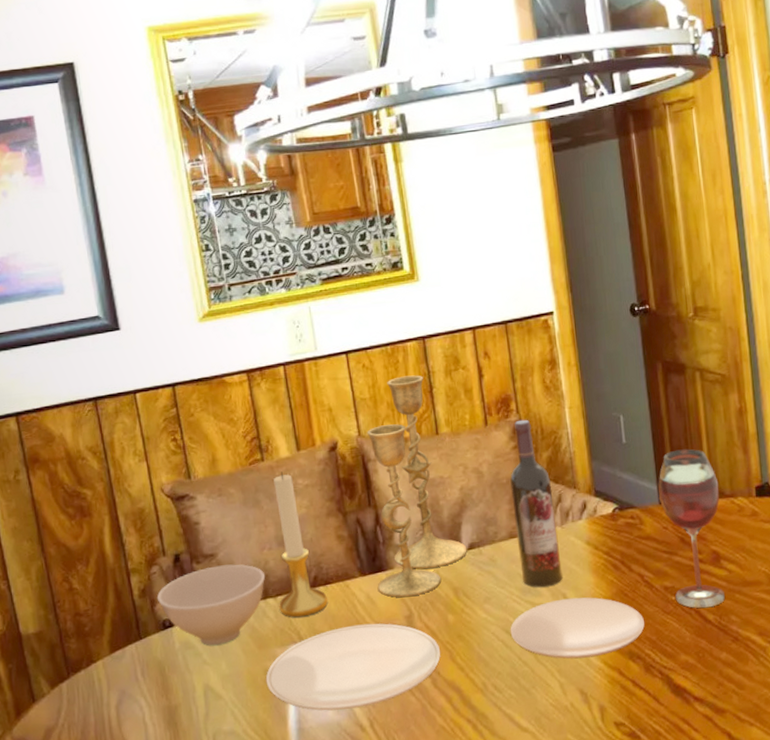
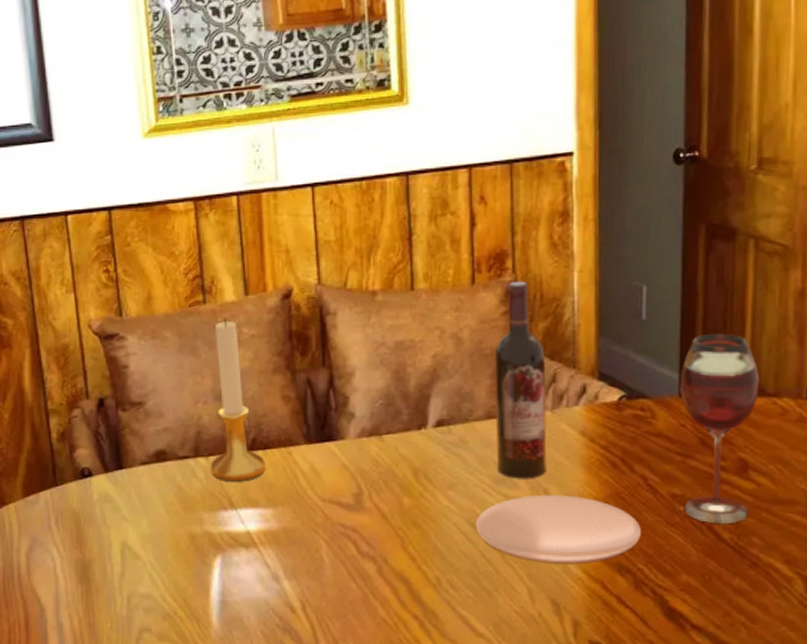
bowl: present [156,564,266,646] -> none [76,415,198,502]
plate: present [265,623,441,711] -> none [189,497,391,587]
candlestick: present [367,375,467,598] -> none [324,218,434,473]

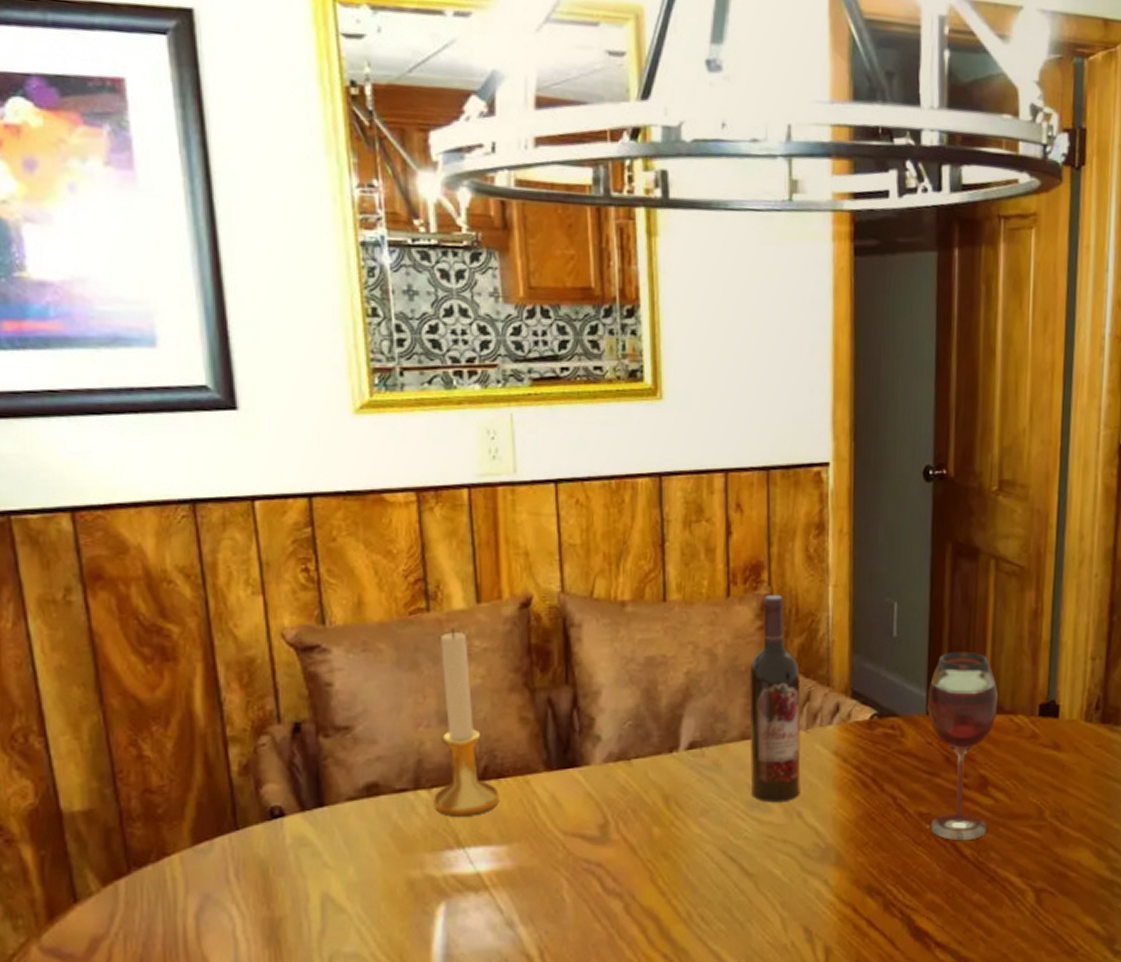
plate: present [475,494,641,565] -> none [728,817,890,890]

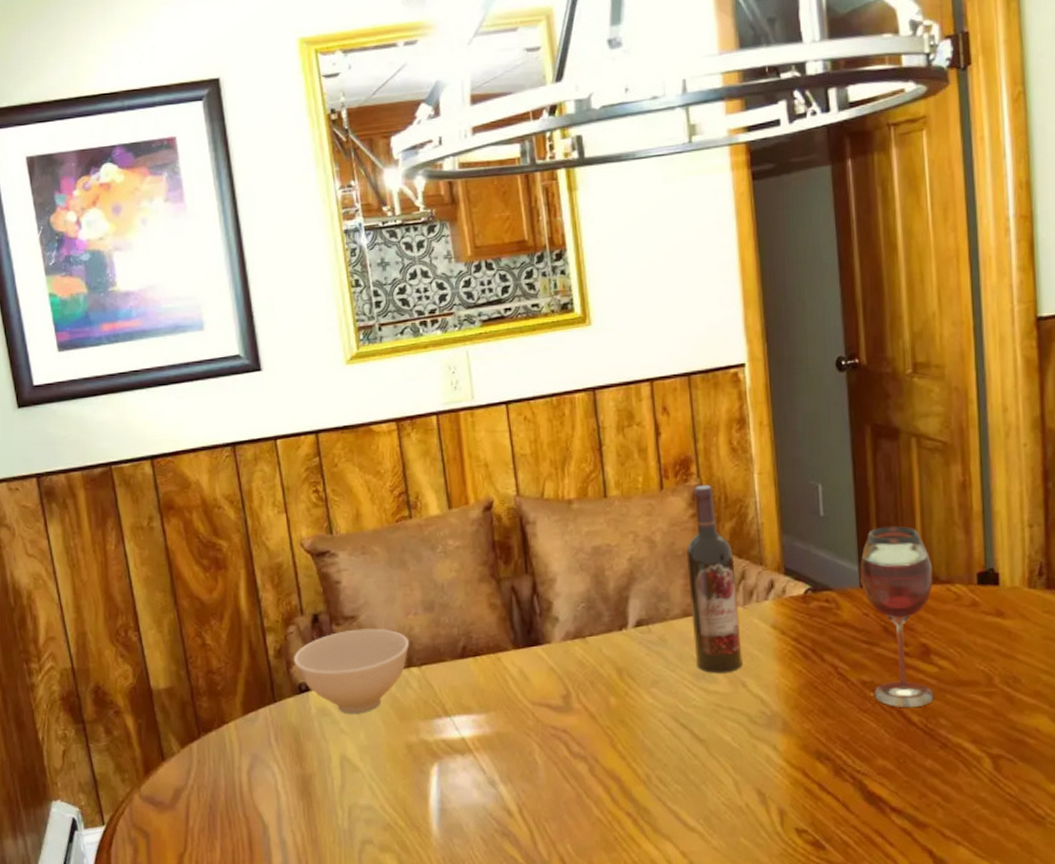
bowl: none [264,742,419,845] -> present [293,628,410,714]
candle holder: present [433,628,499,817] -> none [422,531,476,690]

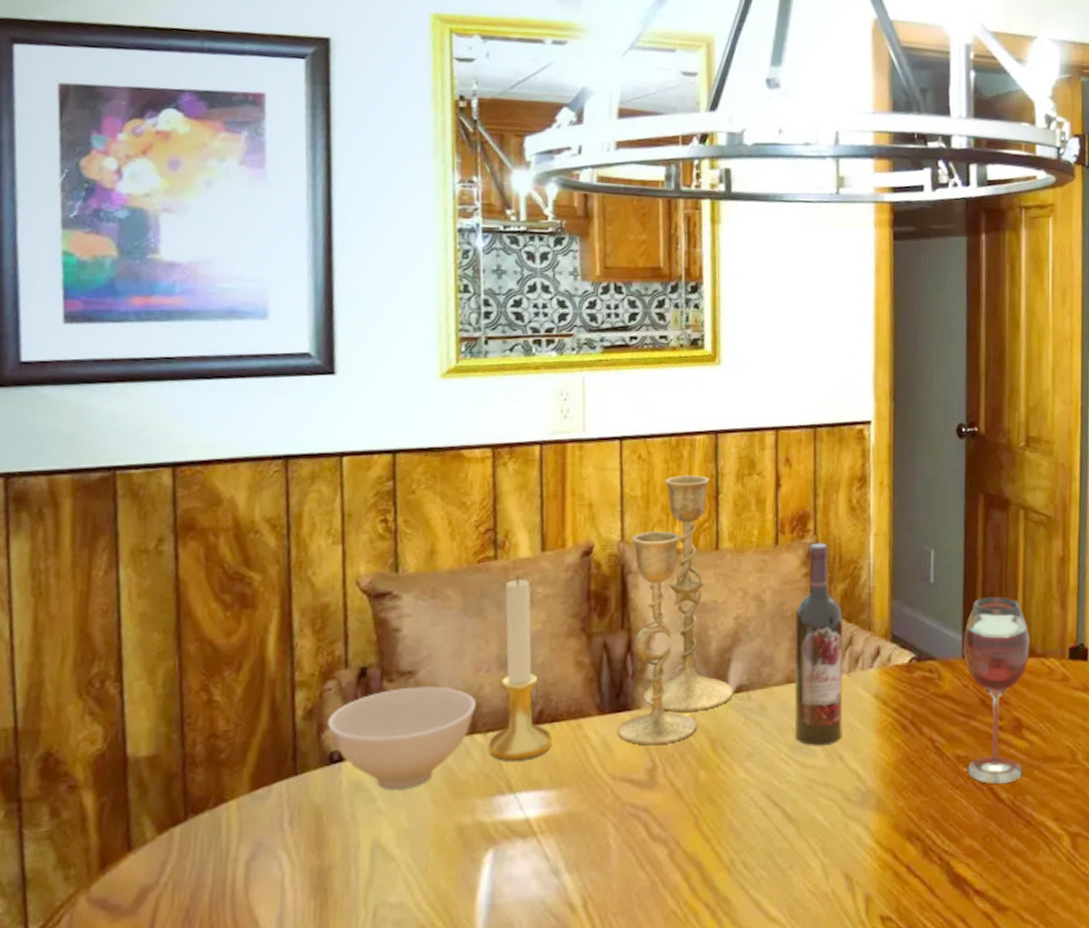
candle holder: none [422,531,476,690] -> present [488,575,552,761]
candlestick: none [526,430,634,675] -> present [617,475,734,746]

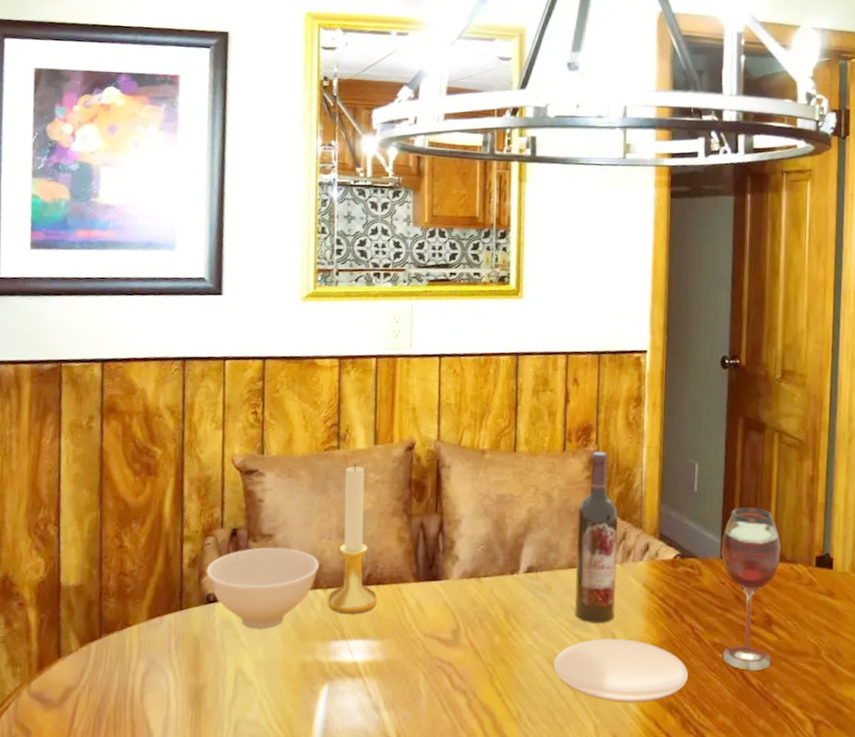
candlestick: present [617,475,734,746] -> none [429,388,525,611]
plate: none [771,761,929,836] -> present [553,638,688,703]

